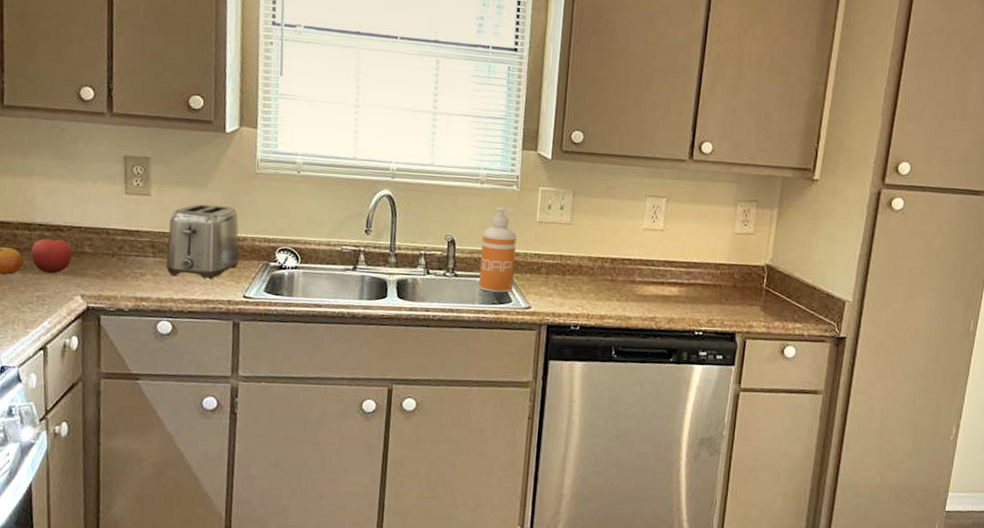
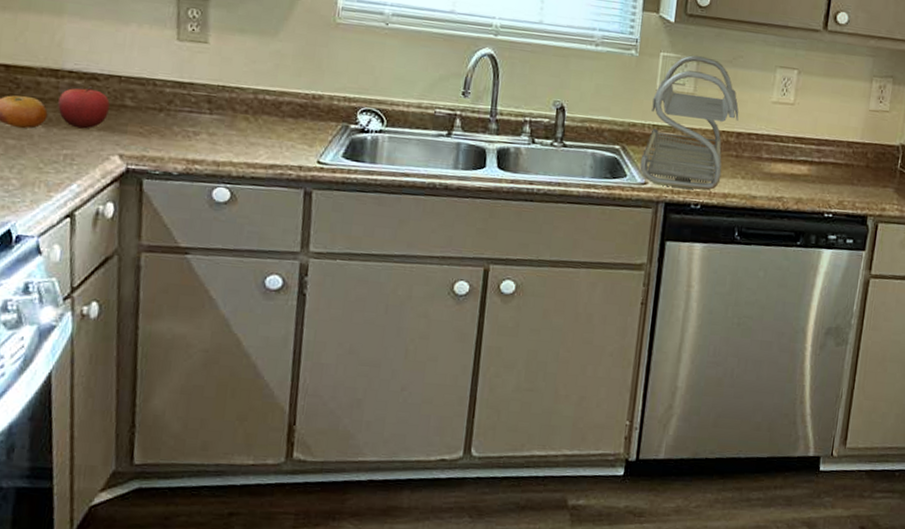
toaster: present [166,204,240,279] -> none [224,55,315,141]
soap dispenser: present [478,207,517,293] -> none [590,72,635,167]
dish rack: none [523,188,613,313] -> present [640,55,739,191]

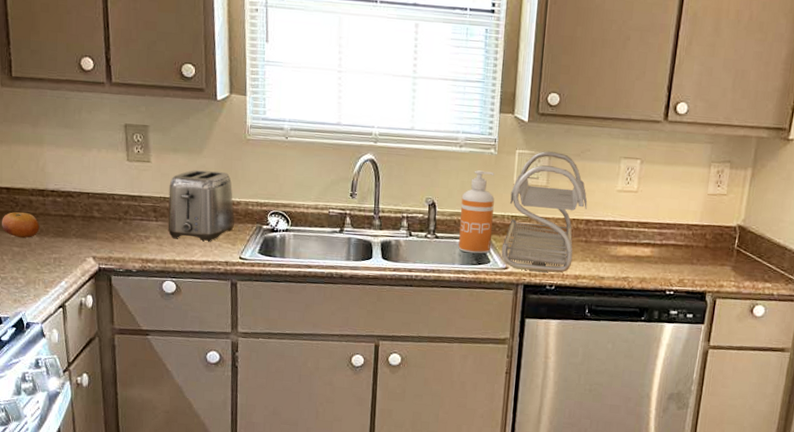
fruit: present [58,86,110,129] -> none [46,202,82,237]
toaster: none [224,55,315,141] -> present [167,170,235,241]
soap dispenser: none [590,72,635,167] -> present [458,170,494,254]

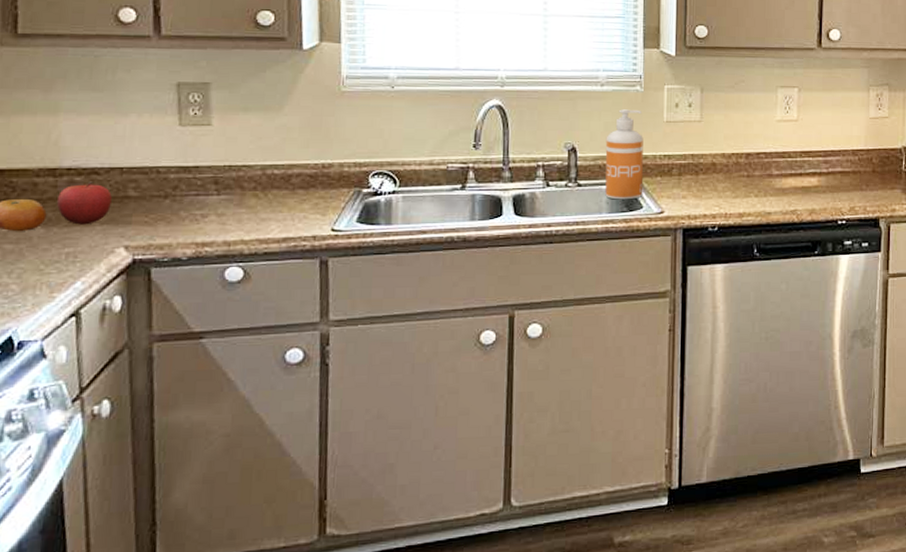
fruit: none [46,202,82,237] -> present [57,181,112,225]
toaster: present [167,170,235,241] -> none [233,130,325,213]
dish rack: present [501,151,588,273] -> none [655,85,746,212]

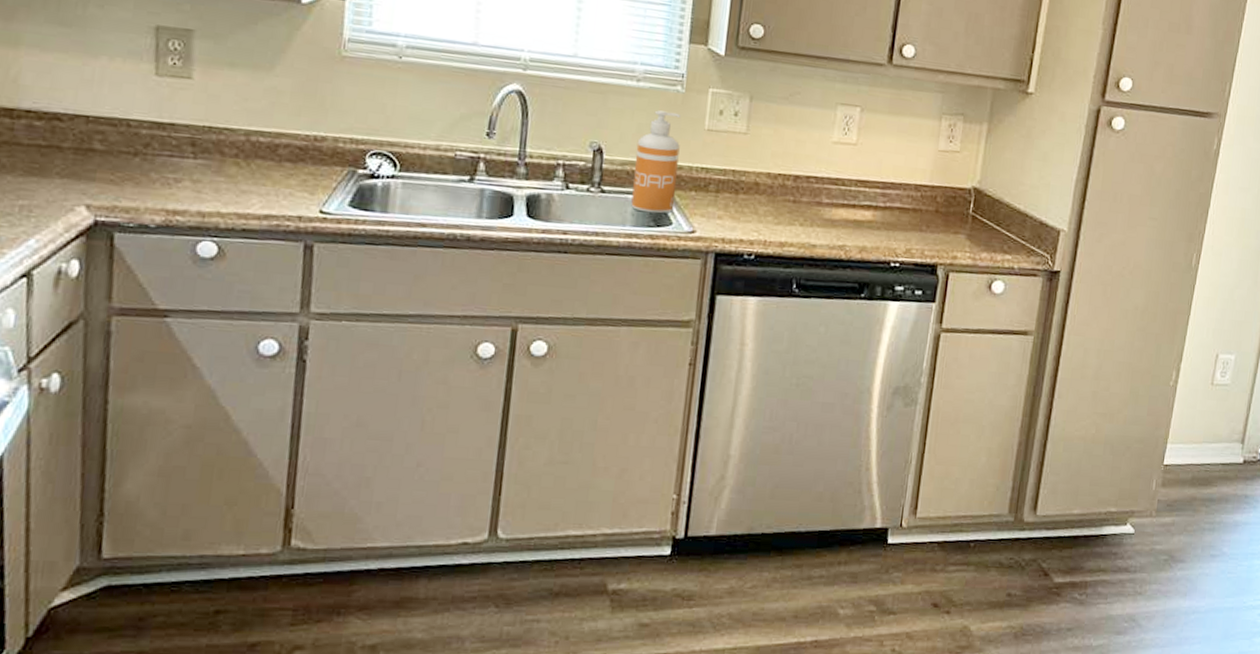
fruit: present [57,181,112,225] -> none [12,127,75,176]

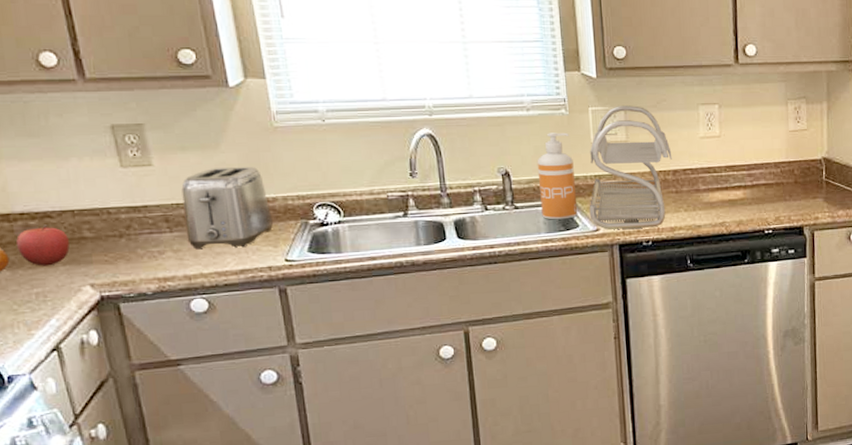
fruit: none [12,127,75,176] -> present [16,224,70,266]
toaster: none [211,92,317,188] -> present [181,166,273,249]
dish rack: none [687,91,797,239] -> present [589,105,672,230]

